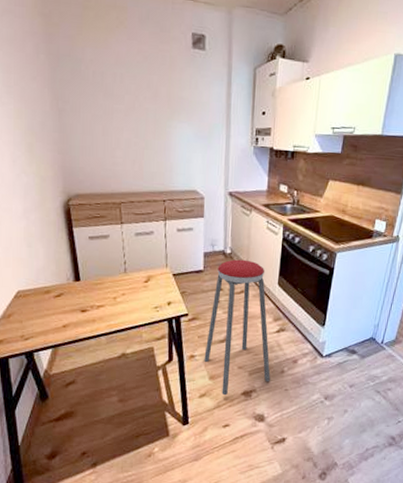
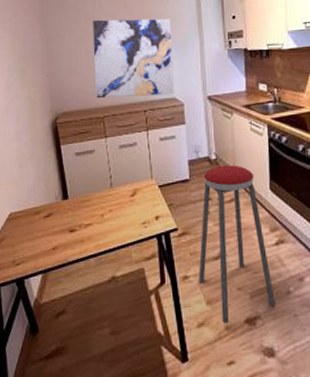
wall art: none [111,97,198,187] -> present [93,19,174,99]

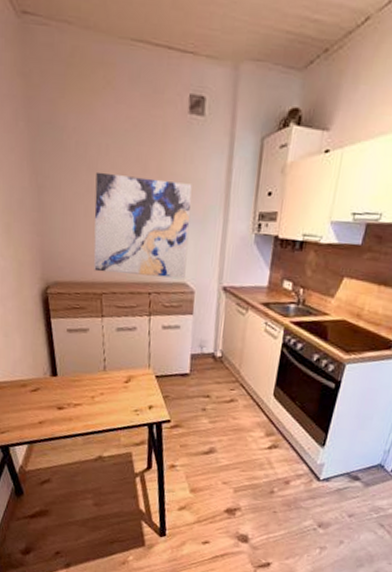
music stool: present [198,165,275,324] -> none [185,364,259,511]

